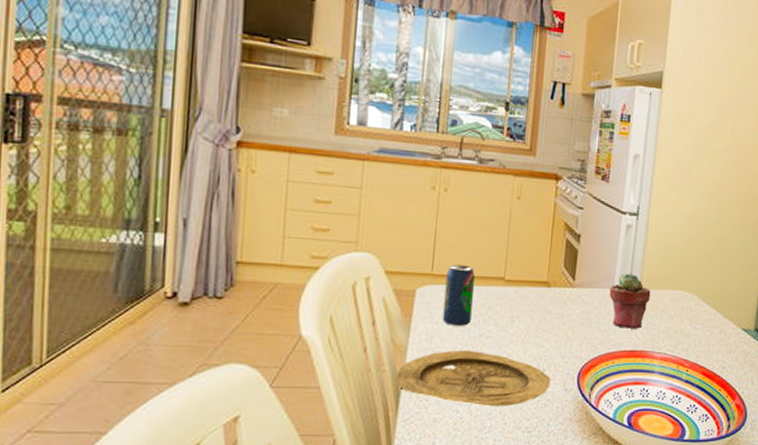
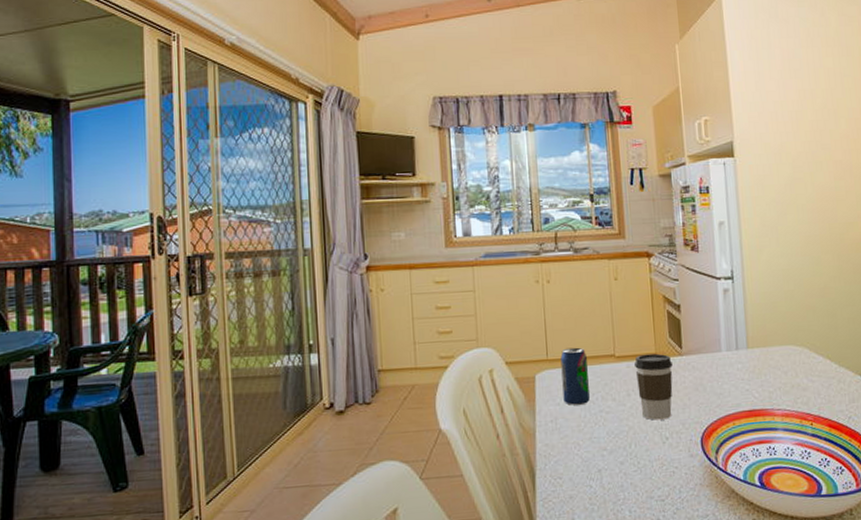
plate: present [396,349,551,407] -> none [530,426,676,479]
coffee cup: none [522,281,562,351] -> present [634,353,673,421]
potted succulent: present [609,273,651,329] -> none [717,334,760,389]

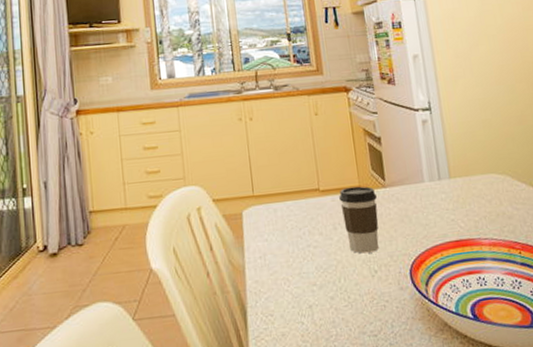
beverage can: present [560,347,590,406] -> none [266,182,297,241]

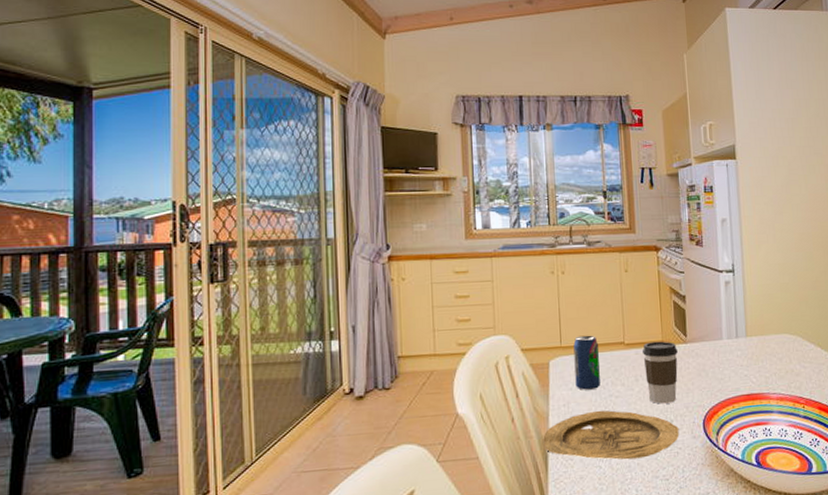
plate: none [240,261,385,315] -> present [543,410,680,460]
beverage can: none [266,182,297,241] -> present [573,335,600,390]

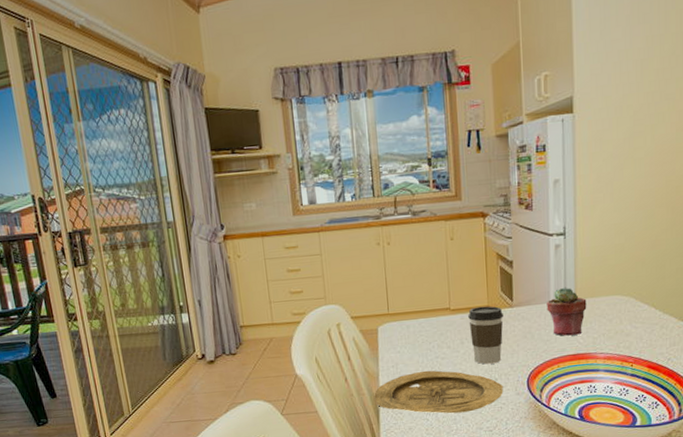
beverage can: present [573,335,600,390] -> none [400,302,427,353]
potted succulent: none [719,324,758,375] -> present [546,287,587,336]

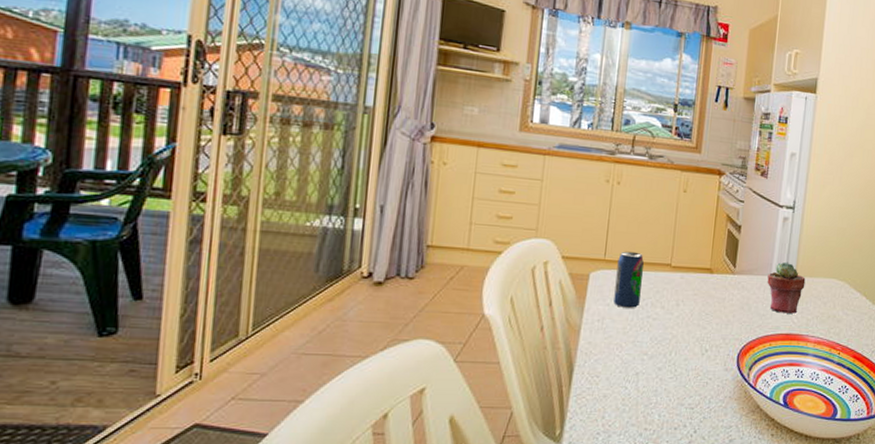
plate: present [374,370,503,414] -> none [570,330,712,384]
beverage can: none [400,302,427,353] -> present [613,251,644,308]
coffee cup: present [468,306,503,365] -> none [687,268,724,333]

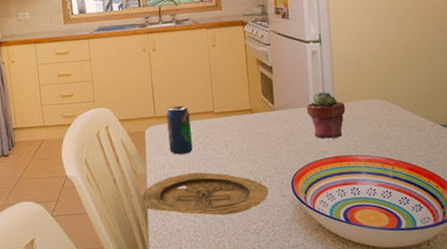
plate: none [570,330,712,384] -> present [142,172,269,216]

